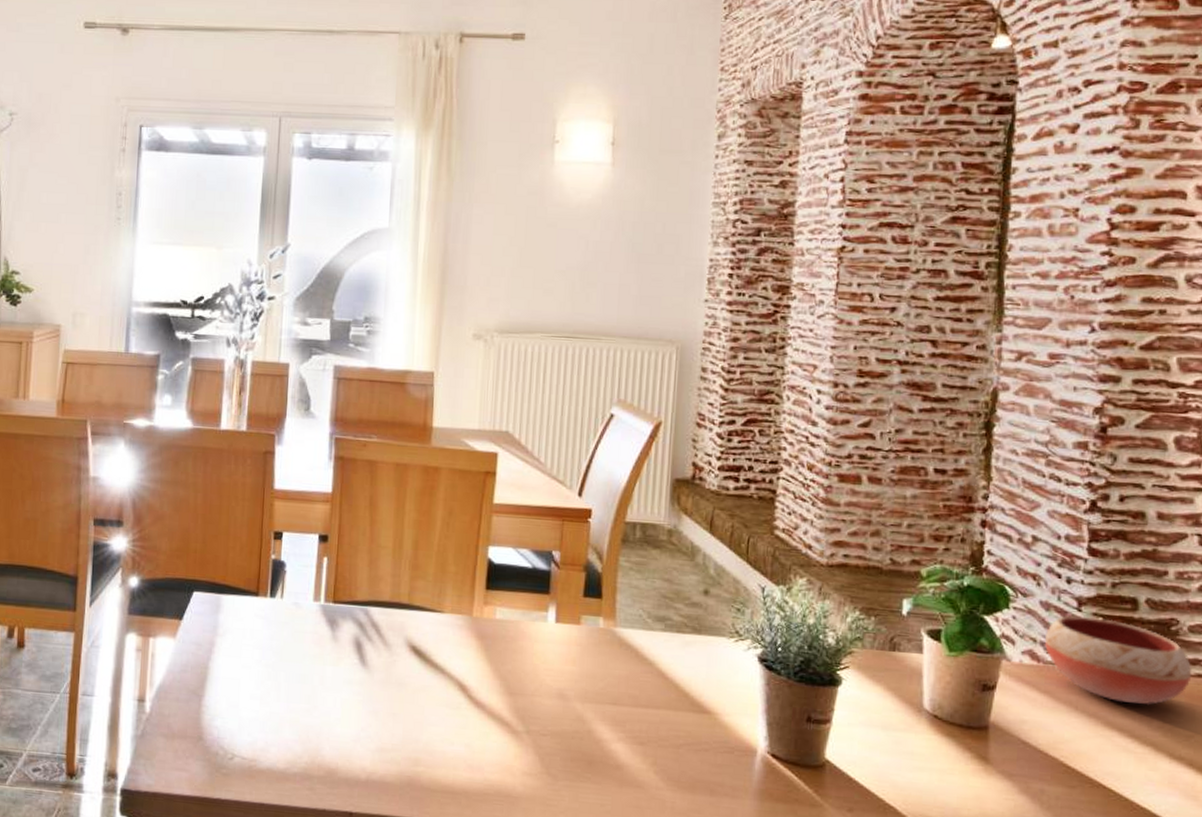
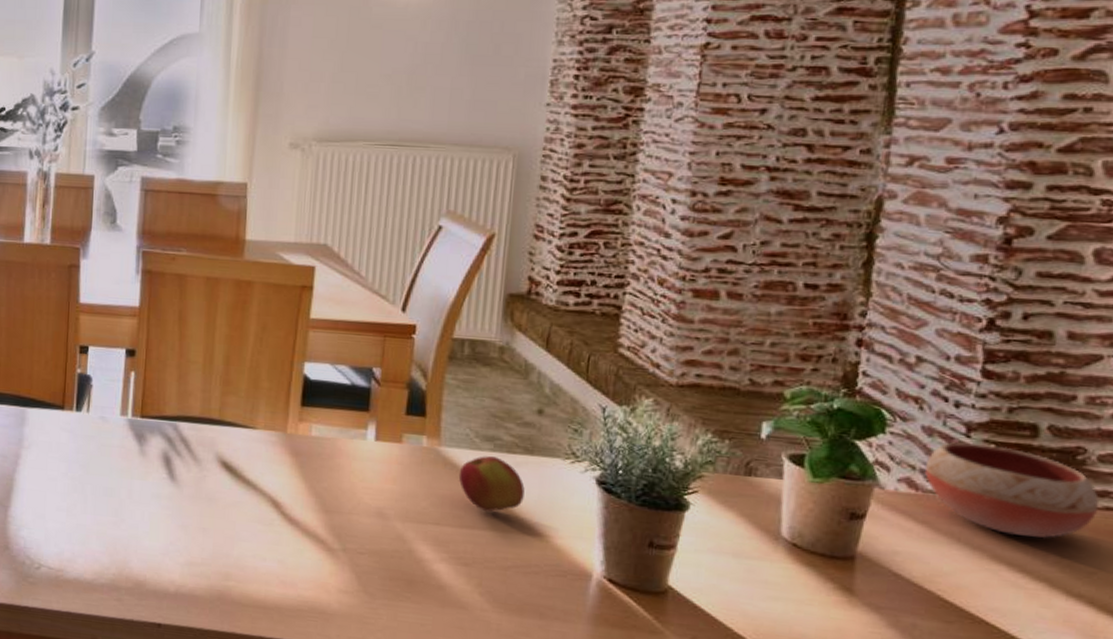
apple: none [633,636,694,691] -> present [458,456,525,513]

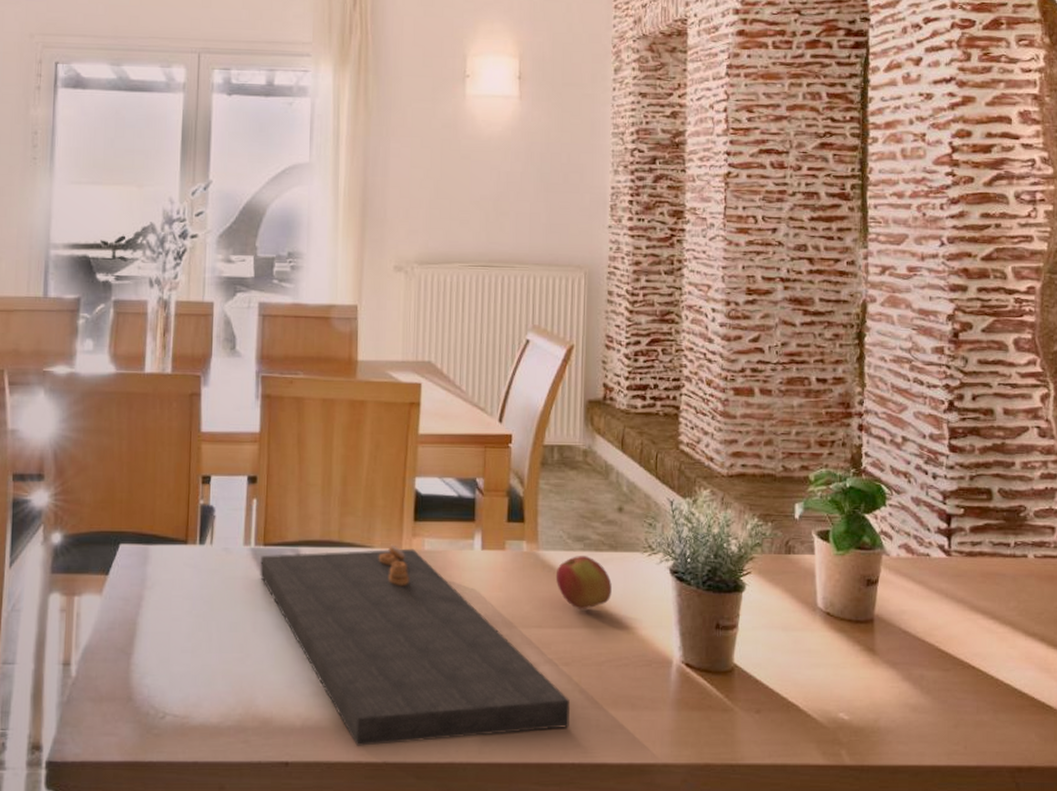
cutting board: none [136,427,468,628] -> present [260,544,570,746]
bowl: present [924,442,1100,539] -> none [917,509,1039,588]

